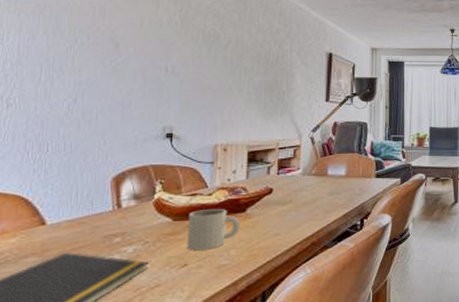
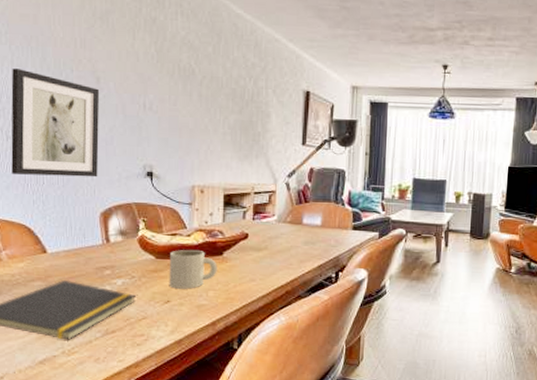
wall art: none [10,36,117,143] -> present [11,68,99,178]

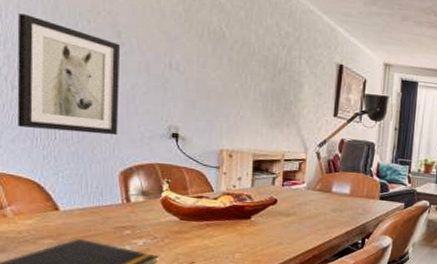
mug: present [169,250,217,289] -> none [193,212,245,251]

